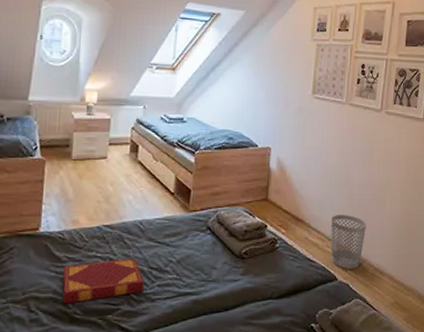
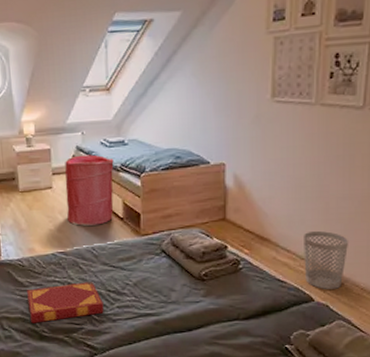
laundry hamper: none [118,128,171,199] -> present [64,154,114,226]

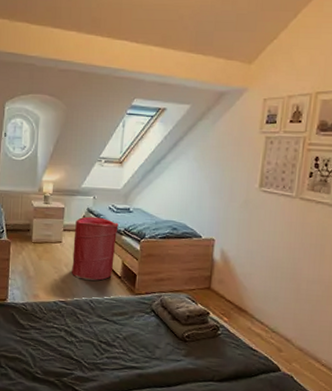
hardback book: present [27,282,104,323] -> none [26,331,94,365]
wastebasket: present [304,231,348,289] -> none [275,308,314,362]

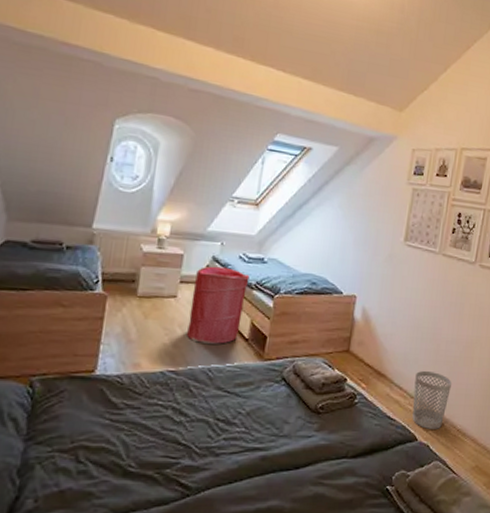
wastebasket: none [275,308,314,362] -> present [412,371,452,429]

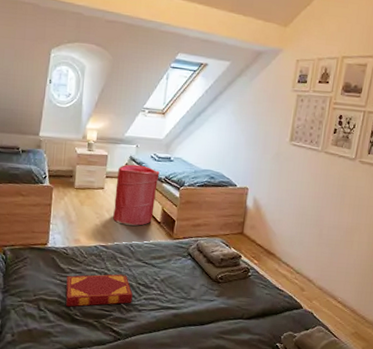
hardback book: none [116,407,209,455] -> present [65,274,133,307]
wastebasket: present [412,371,452,429] -> none [298,251,333,300]

